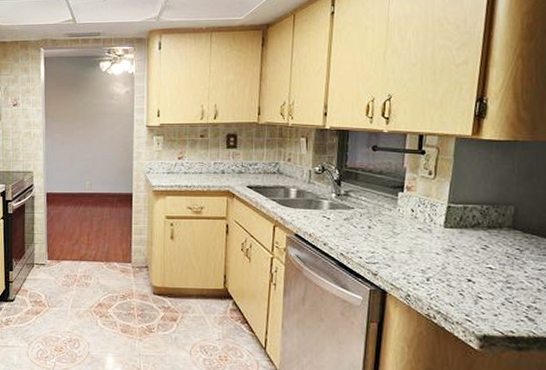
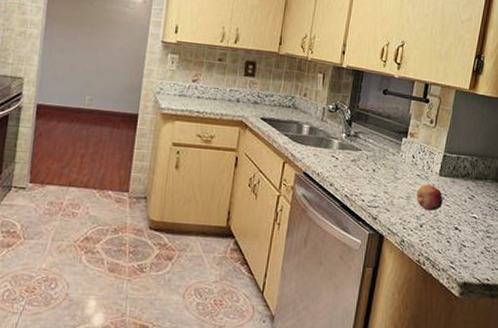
fruit: none [419,237,451,264] -> present [416,184,443,211]

